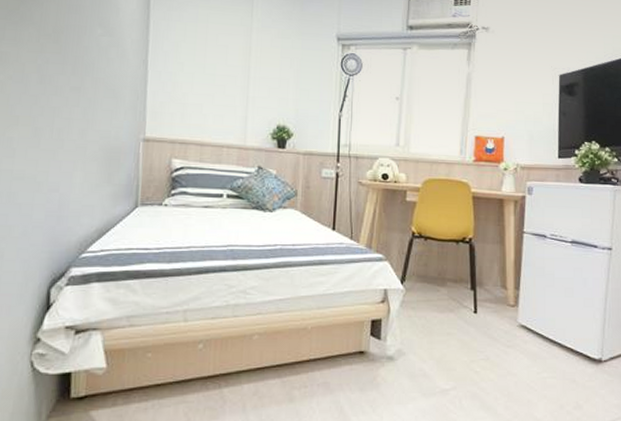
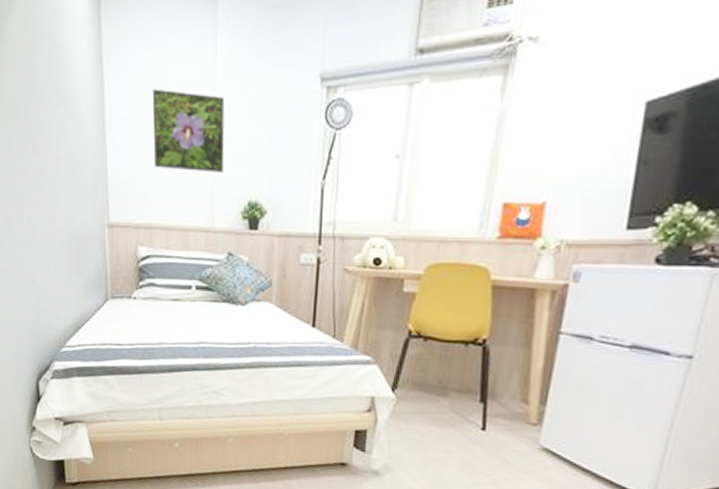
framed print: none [192,32,259,101] -> present [152,89,225,173]

